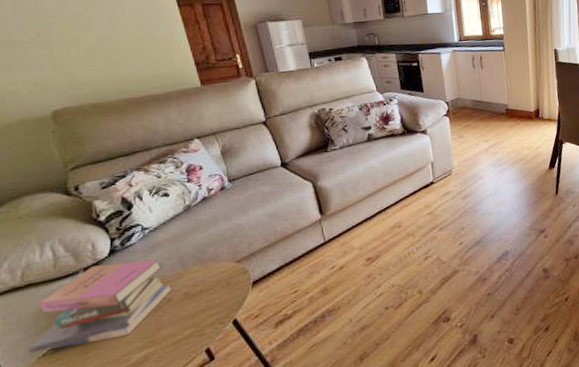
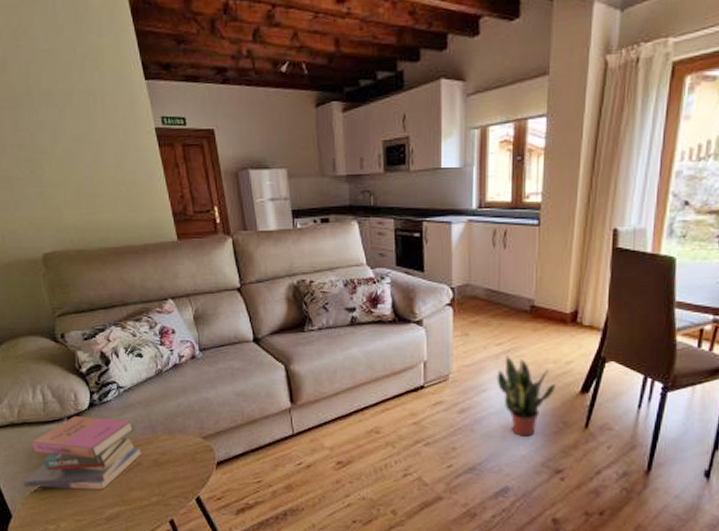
potted plant: none [488,148,532,210] -> present [497,355,555,438]

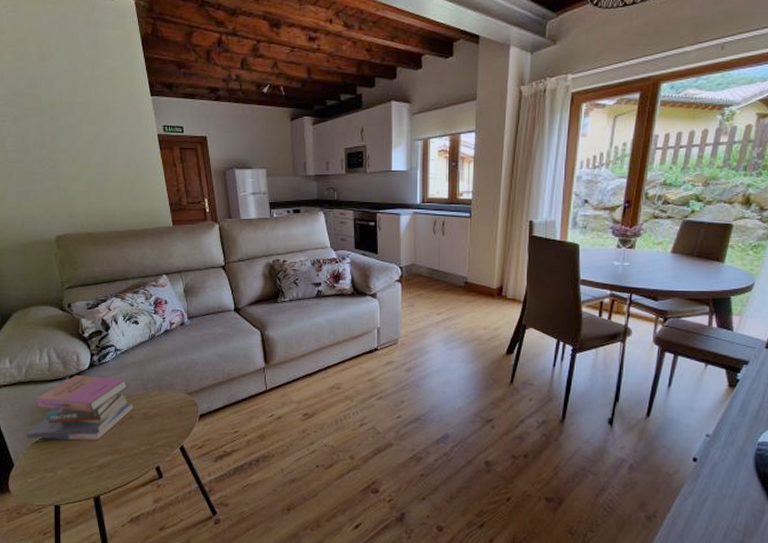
potted plant: present [497,355,555,438] -> none [437,323,486,392]

